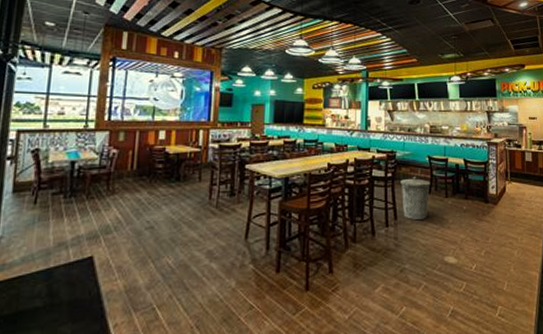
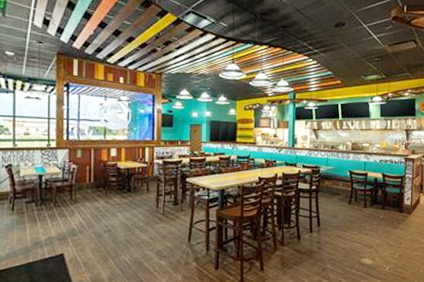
trash can: present [400,177,431,219] -> none [324,189,351,226]

